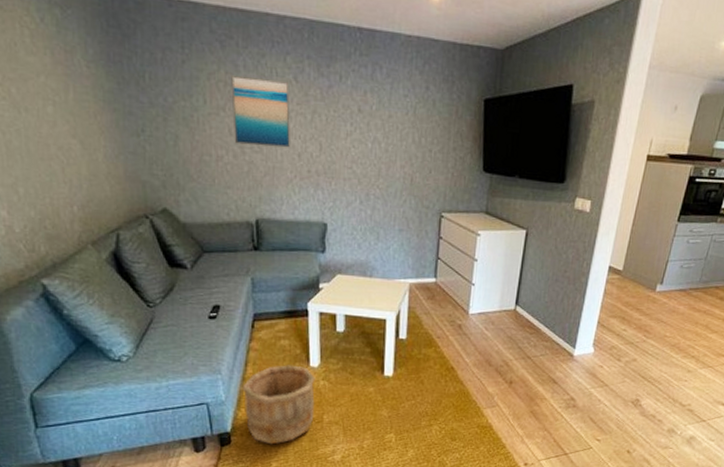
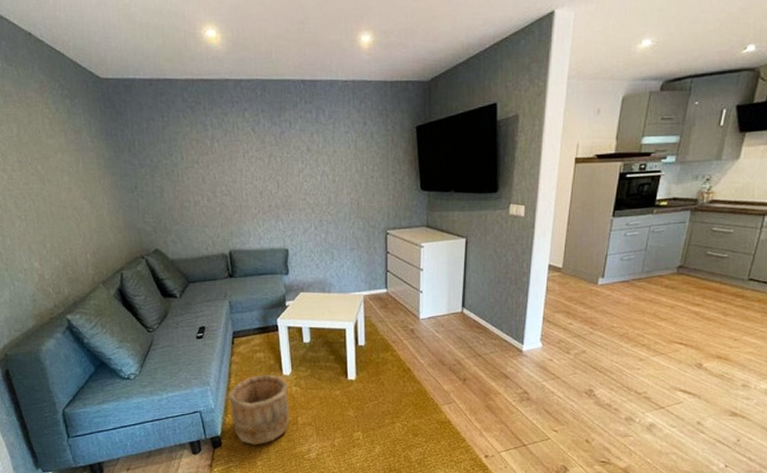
wall art: present [231,74,291,148] -> none [201,132,253,190]

